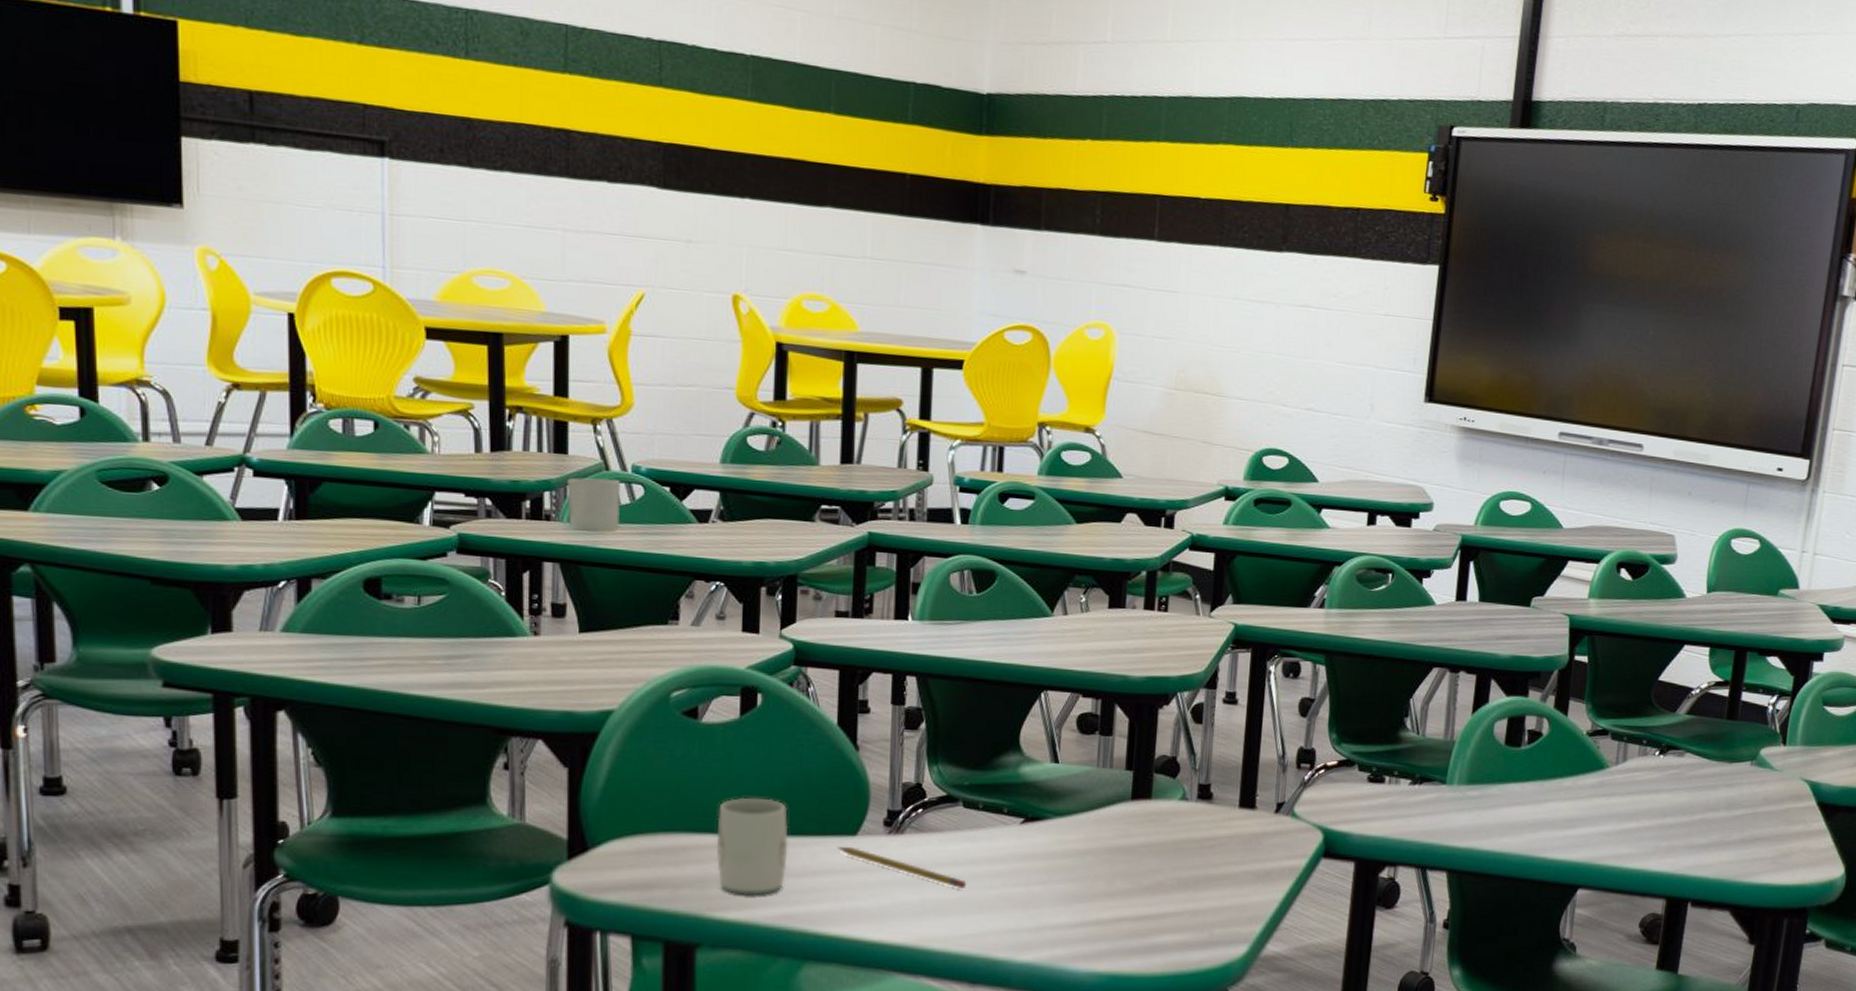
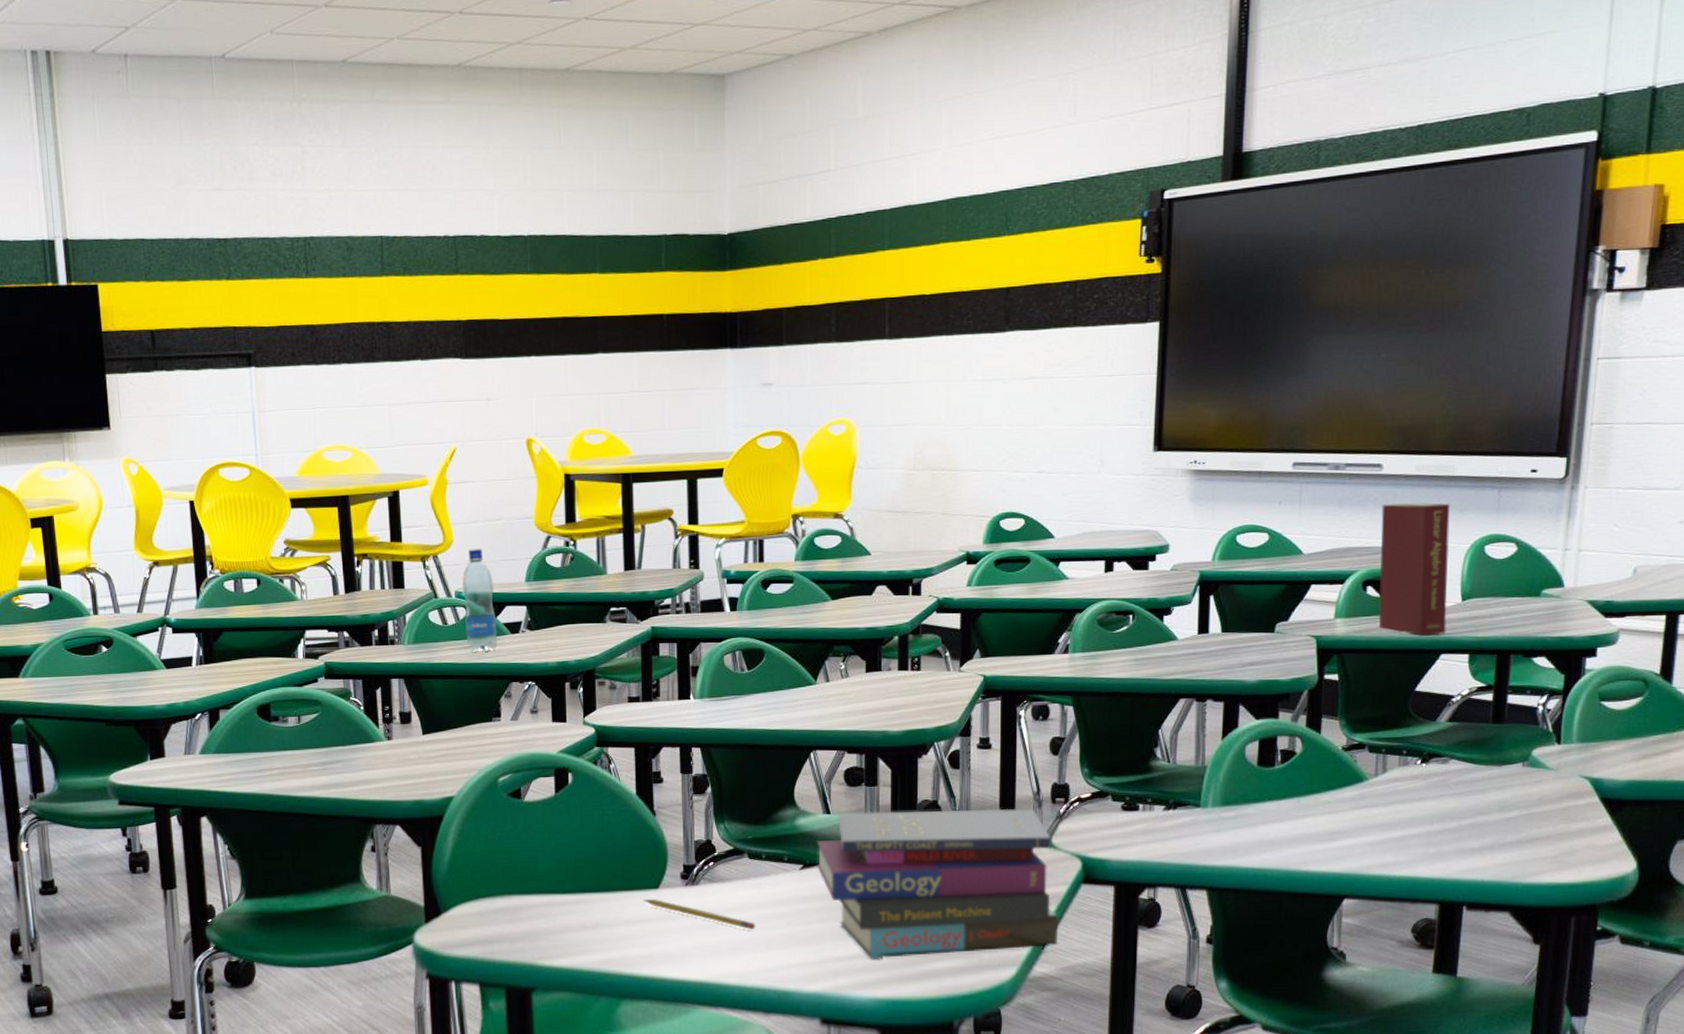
mug: present [566,477,620,533] -> none [405,605,448,651]
bottle: none [642,417,682,541] -> present [462,549,498,652]
mug: present [716,797,789,896] -> none [542,861,602,945]
books: none [1040,761,1296,928] -> present [817,808,1059,958]
book: none [1628,485,1703,626] -> present [1378,502,1450,635]

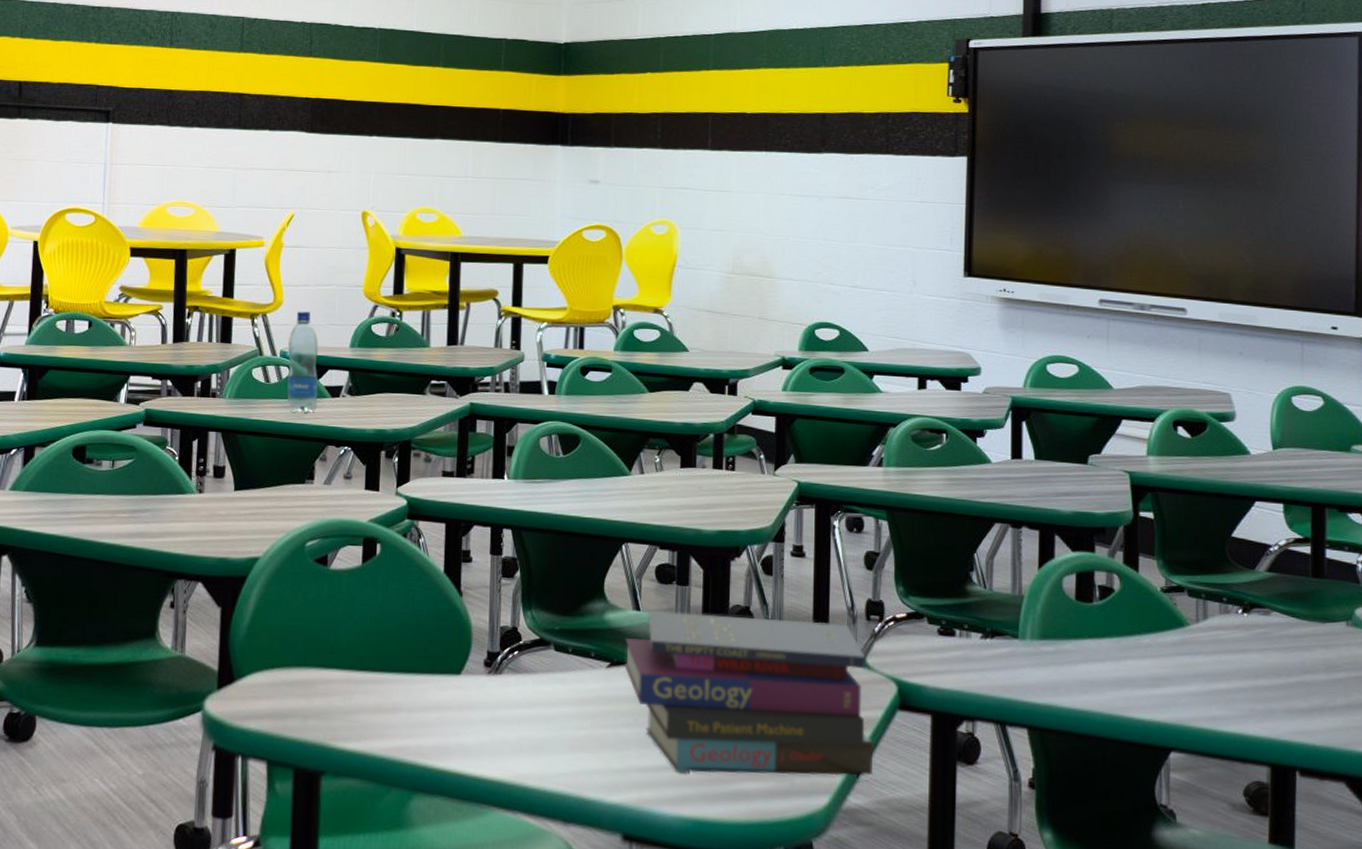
pencil: present [643,899,756,931] -> none [444,685,559,729]
book: present [1378,502,1450,635] -> none [1188,346,1259,482]

